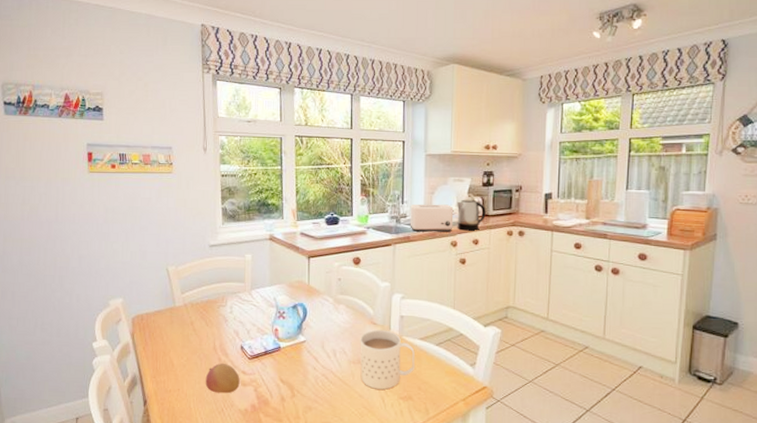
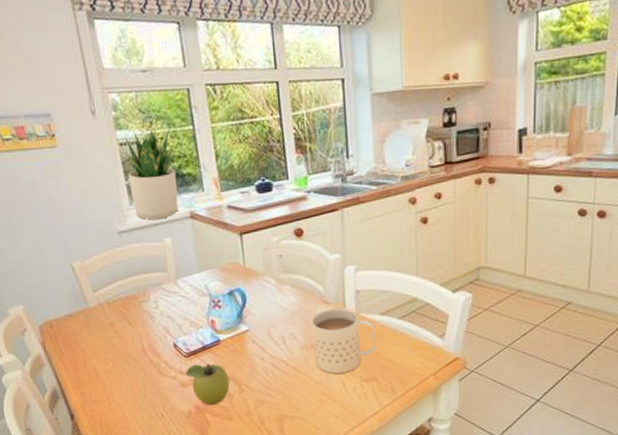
fruit: present [205,363,240,394] -> none [137,365,179,398]
planter: none [225,164,264,239] -> present [126,126,179,221]
fruit: none [247,366,284,406] -> present [185,363,230,406]
toaster: present [410,204,455,232] -> none [357,154,412,191]
kettle: present [456,199,486,231] -> none [413,144,449,184]

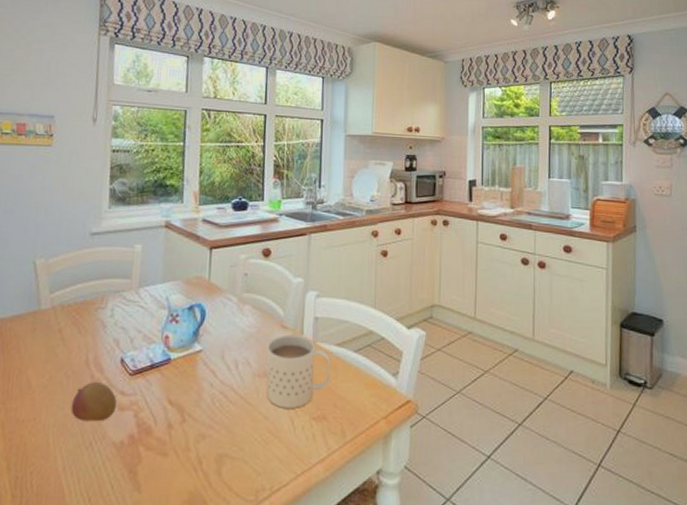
planter: present [126,126,179,221] -> none [112,138,163,226]
fruit: none [137,365,179,398] -> present [71,382,117,422]
fruit: present [185,363,230,406] -> none [126,385,173,436]

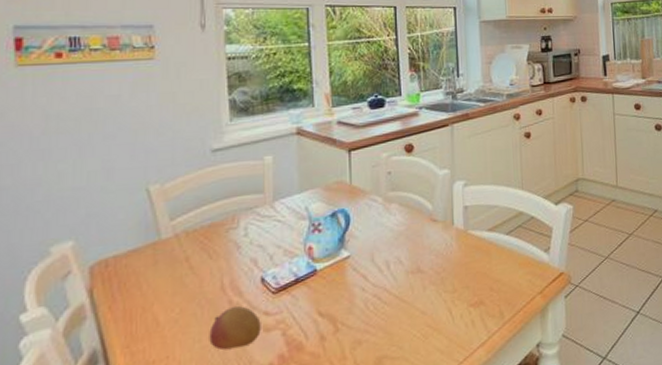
mug: present [266,334,331,408] -> none [418,226,485,301]

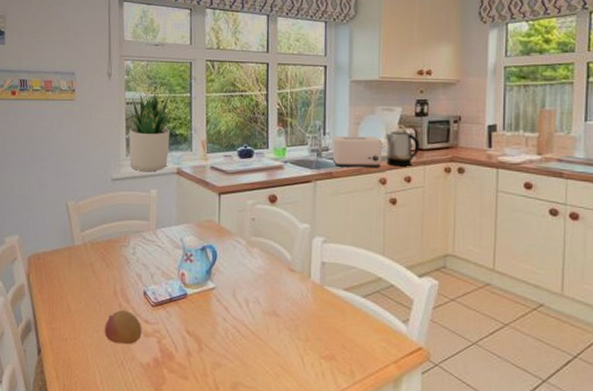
planter: none [233,42,286,137] -> present [129,91,171,172]
toaster: none [467,74,515,107] -> present [332,135,384,168]
kettle: none [516,66,547,101] -> present [385,131,420,167]

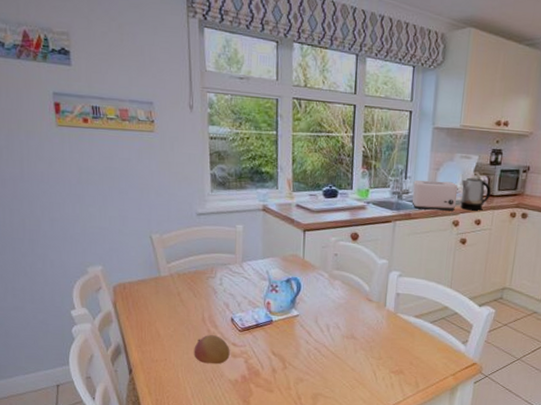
planter: present [129,91,171,172] -> none [214,127,257,208]

